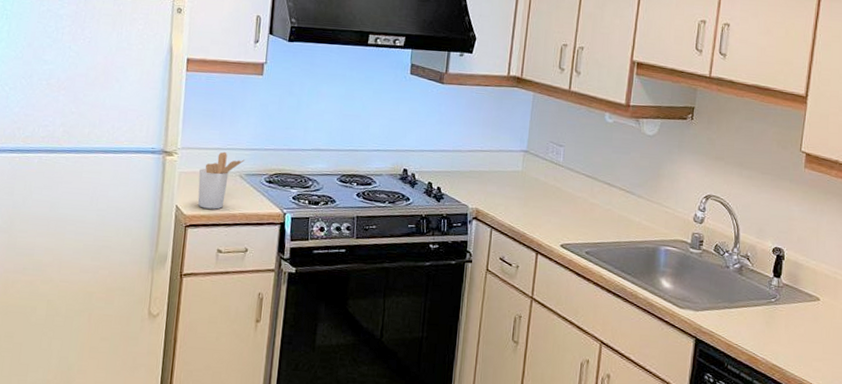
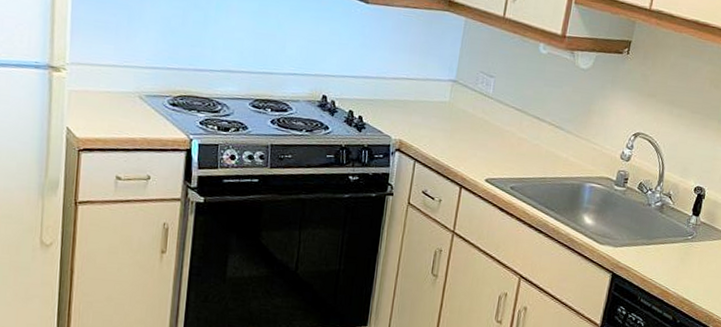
utensil holder: present [197,152,244,210] -> none [91,69,144,133]

